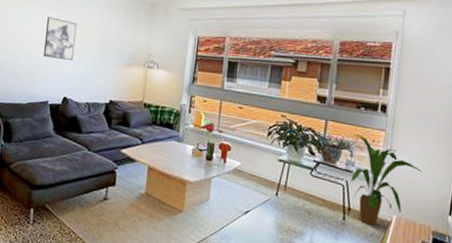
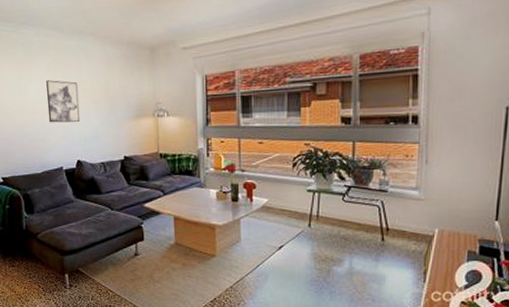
house plant: present [351,133,423,226] -> none [385,151,464,243]

